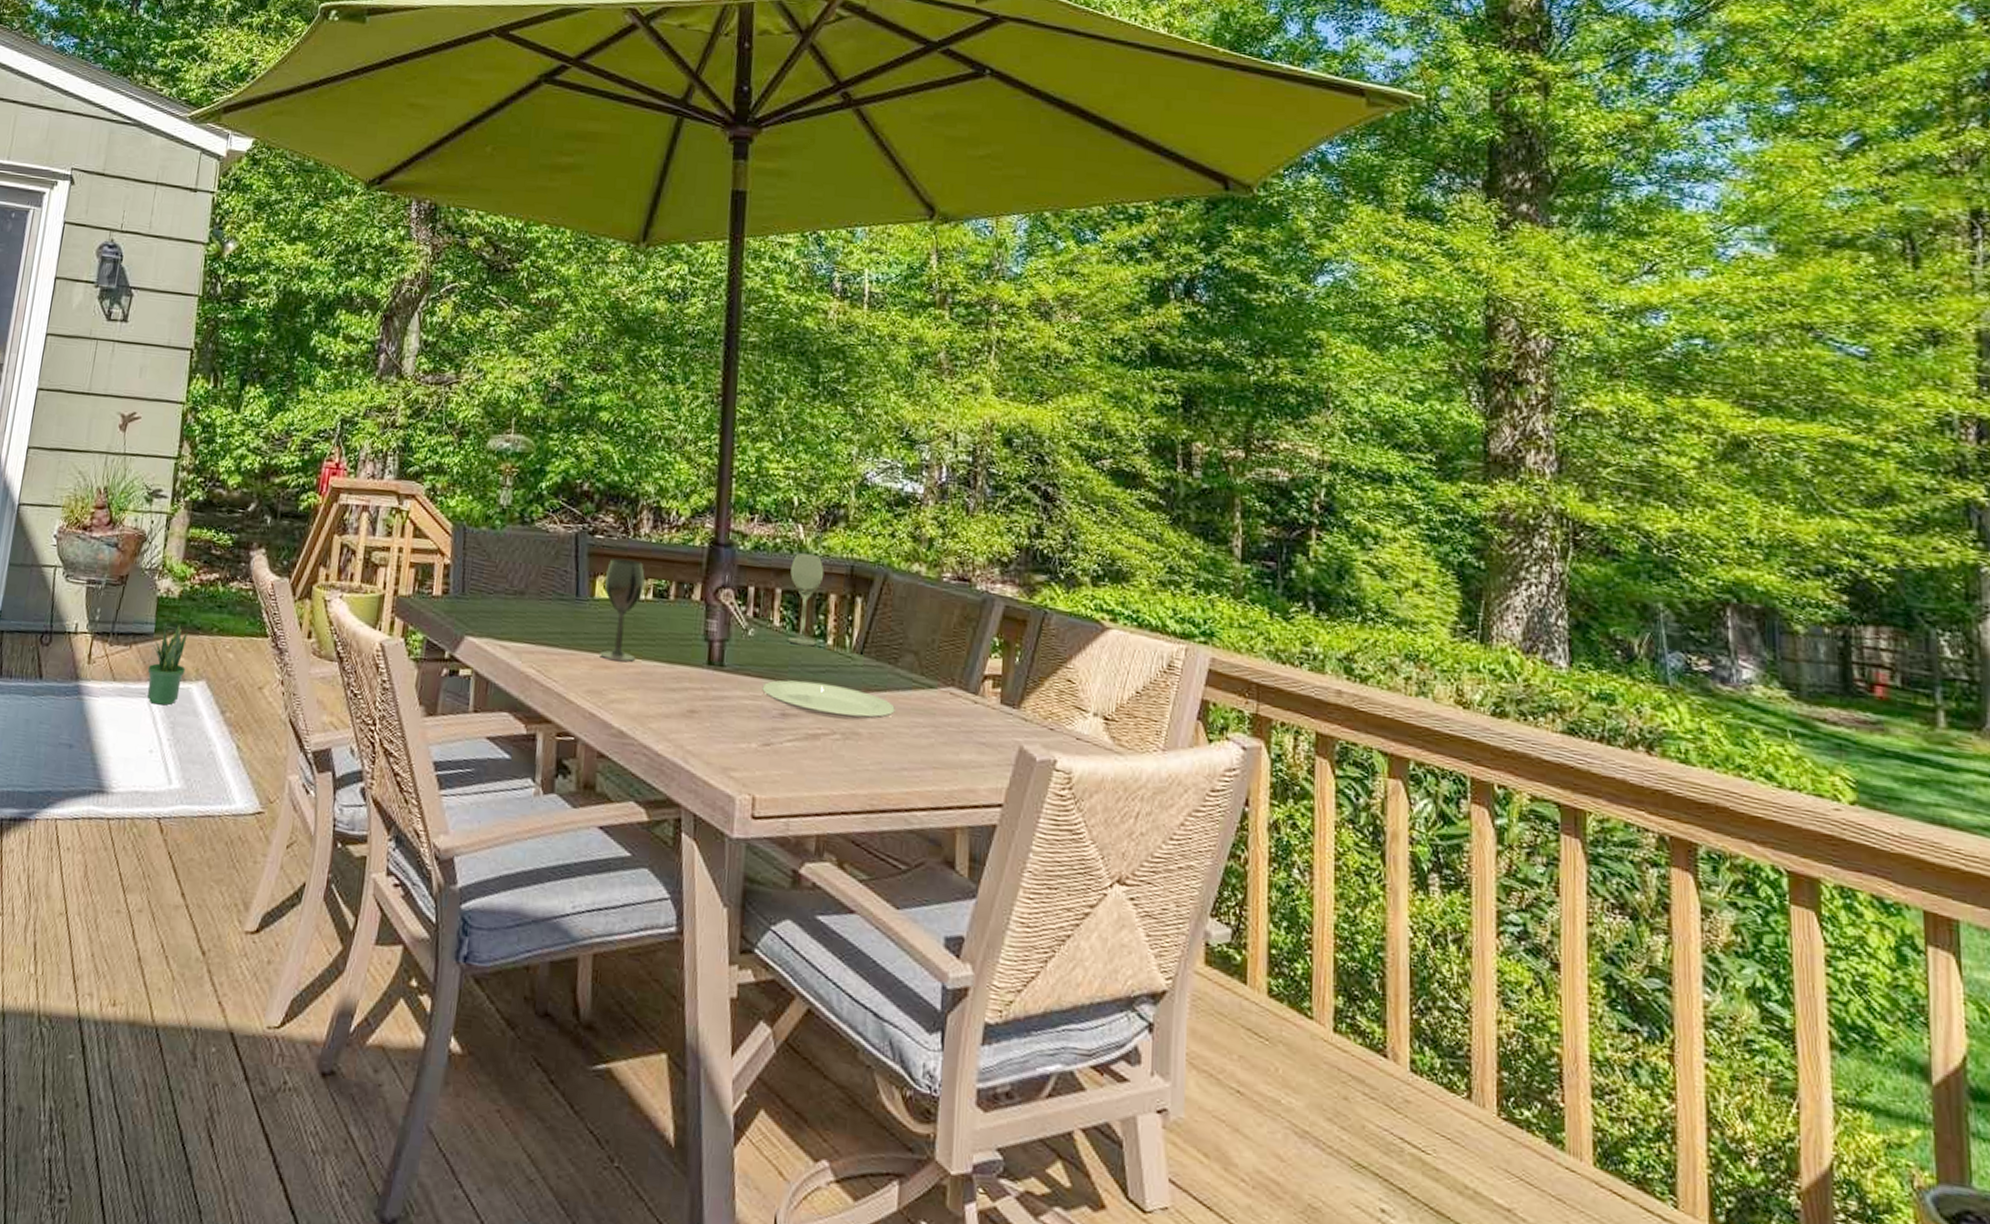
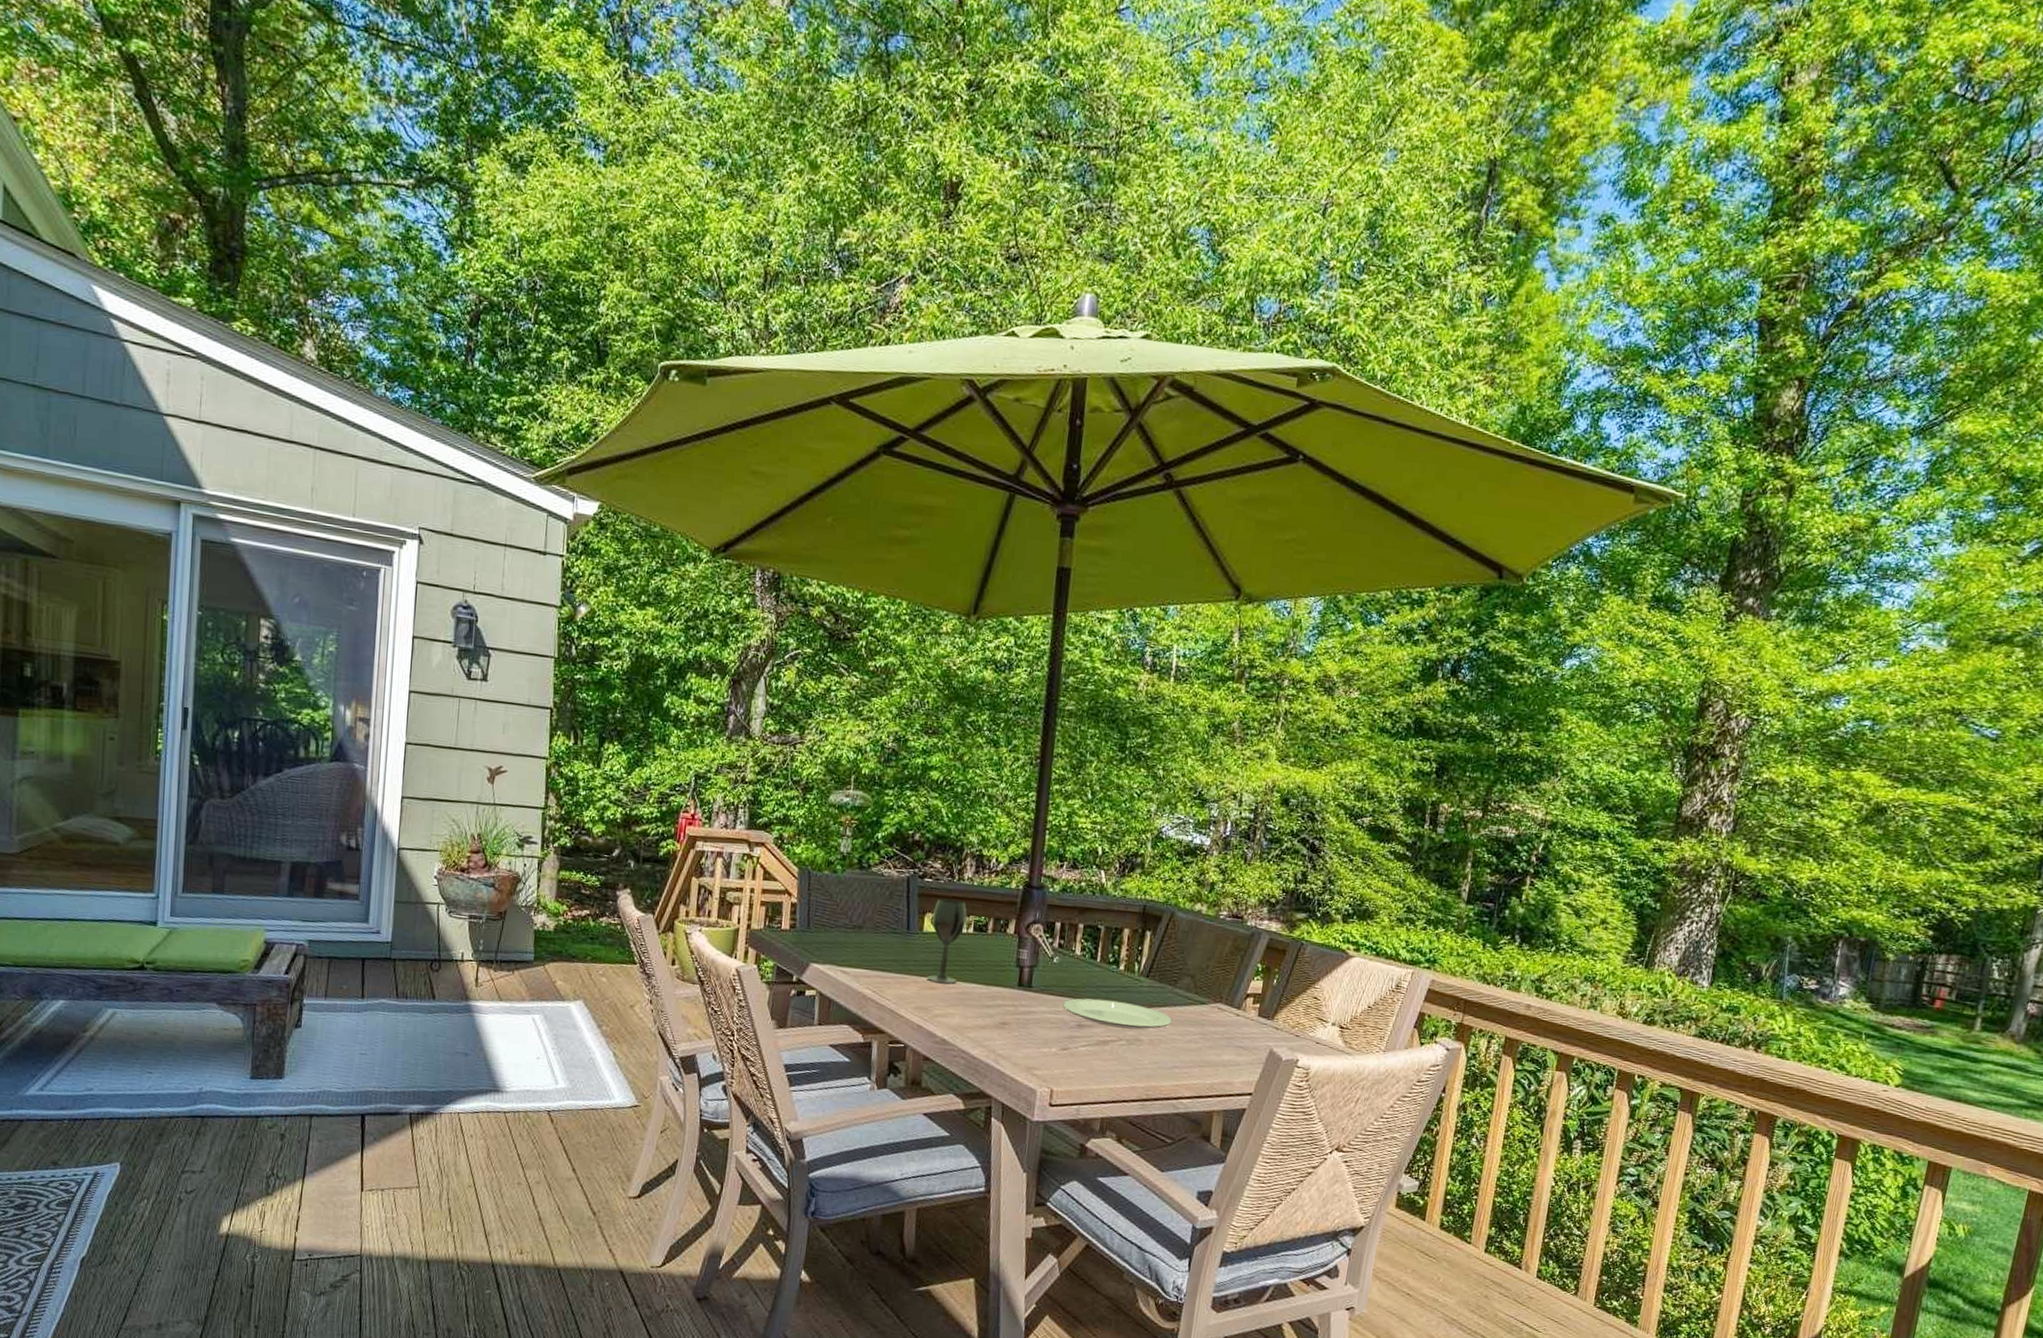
planter: present [146,623,188,706] -> none [530,953,564,1021]
wineglass: present [787,553,824,647] -> none [1086,894,1121,972]

